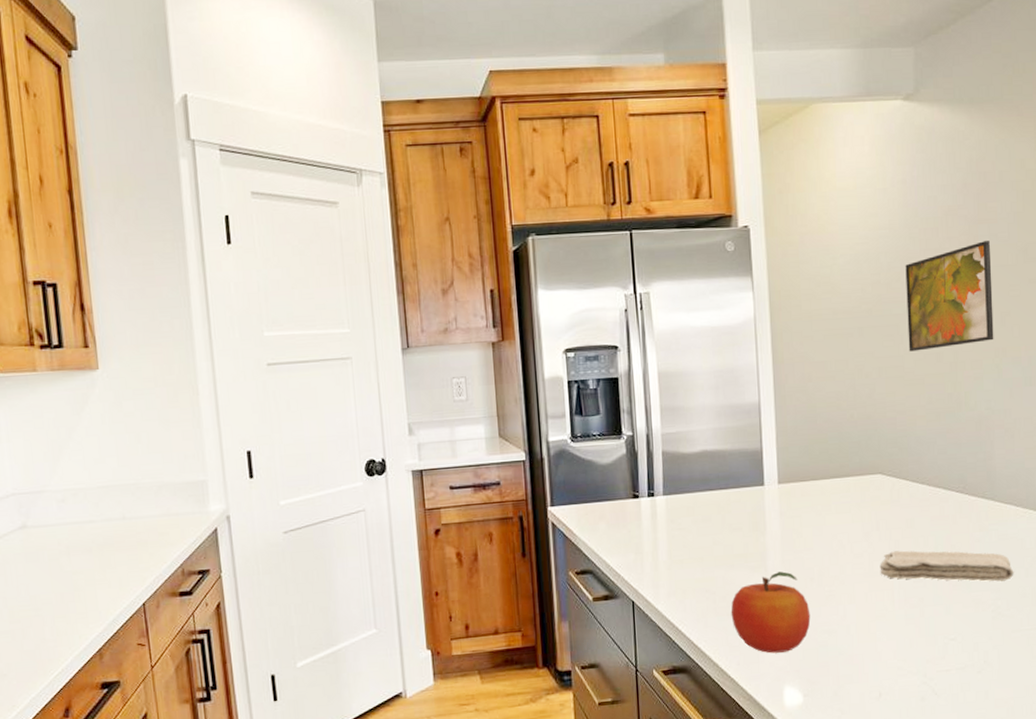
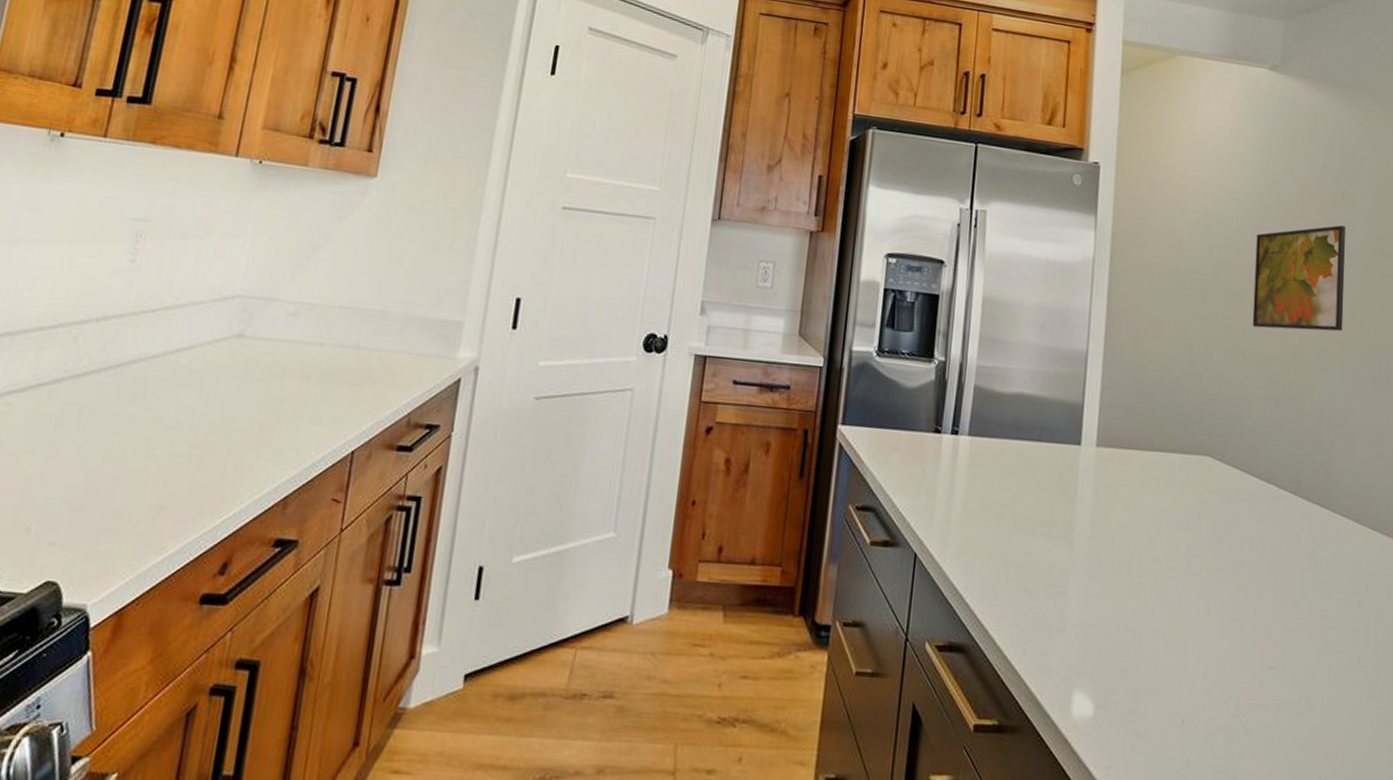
fruit: present [731,571,811,653] -> none [1024,549,1115,649]
washcloth: present [880,550,1014,582] -> none [1198,548,1346,607]

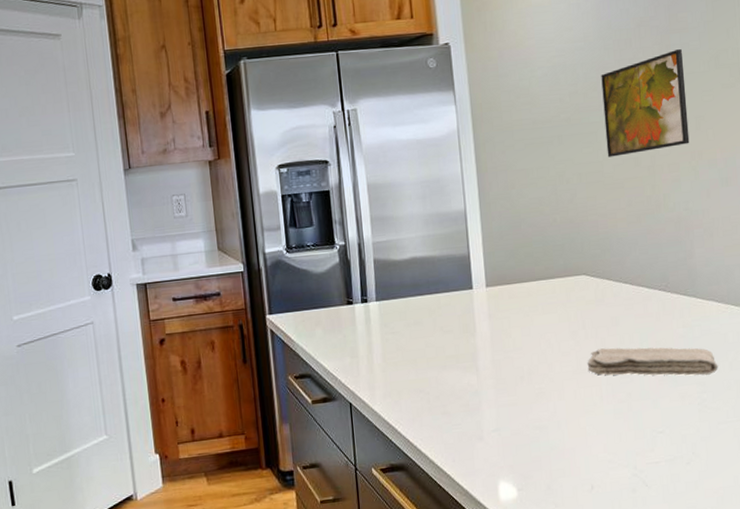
washcloth: none [1198,548,1346,607] -> present [587,347,718,376]

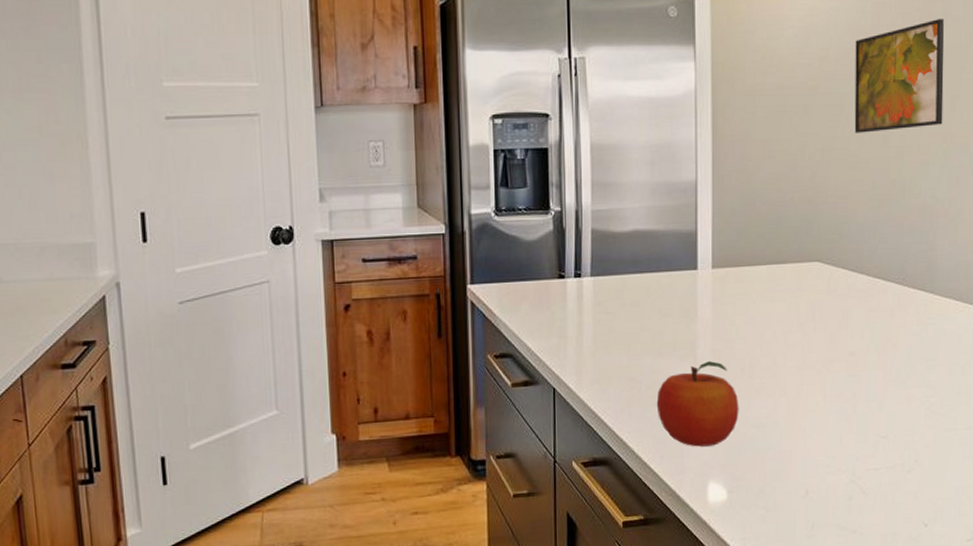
fruit: none [444,371,522,450] -> present [656,361,739,447]
washcloth: present [587,347,718,376] -> none [813,343,950,378]

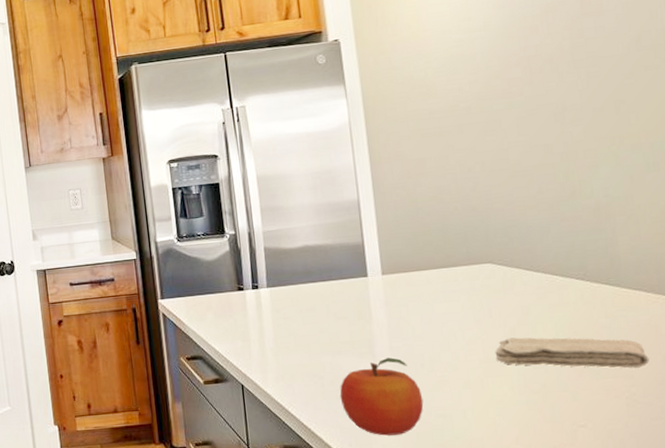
washcloth: none [813,343,950,378] -> present [495,337,650,369]
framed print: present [854,19,945,133] -> none [504,33,609,145]

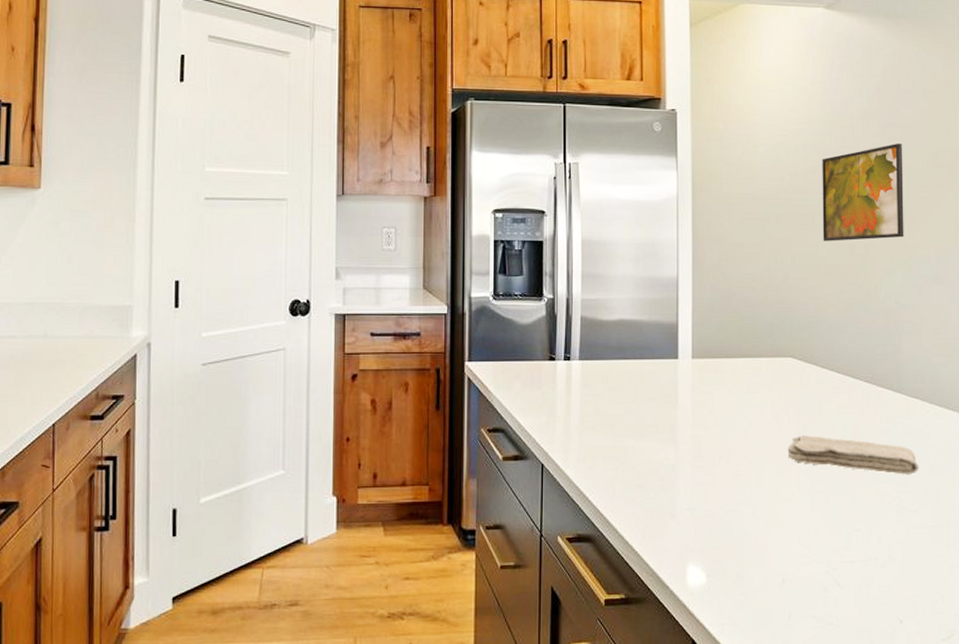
fruit: present [340,357,424,436] -> none [638,446,717,529]
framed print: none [504,33,609,145] -> present [822,143,904,242]

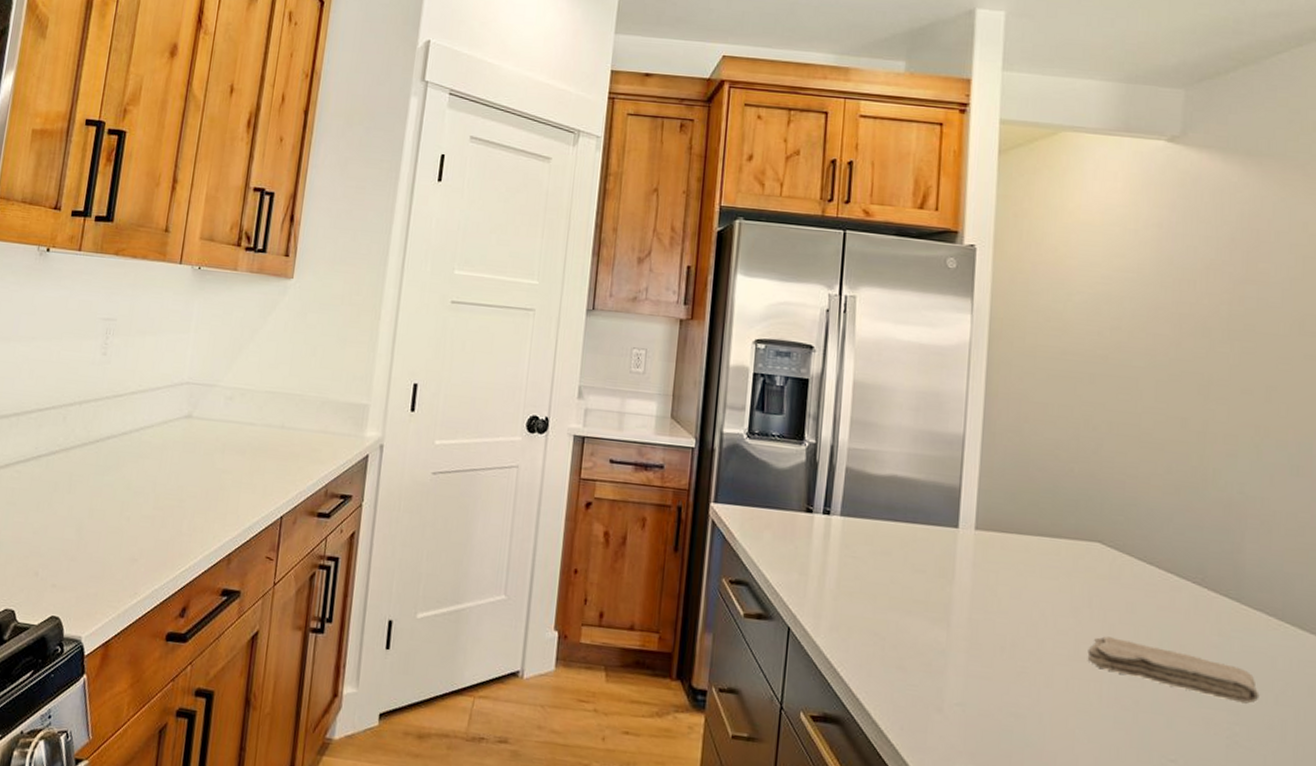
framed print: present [822,143,904,242] -> none [1148,303,1259,416]

